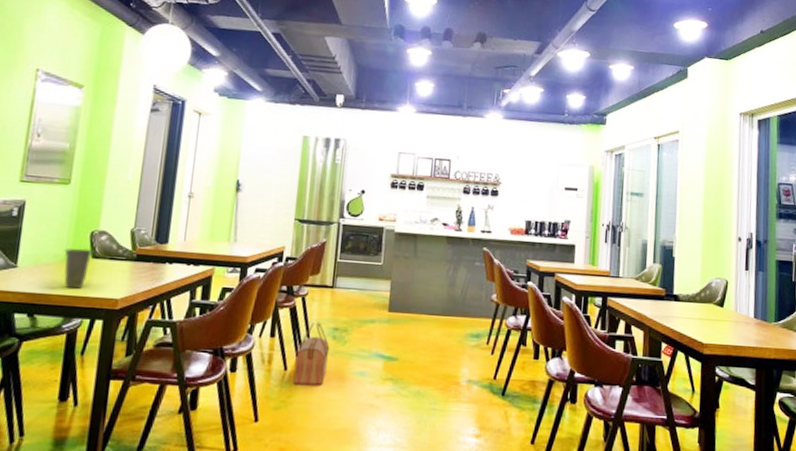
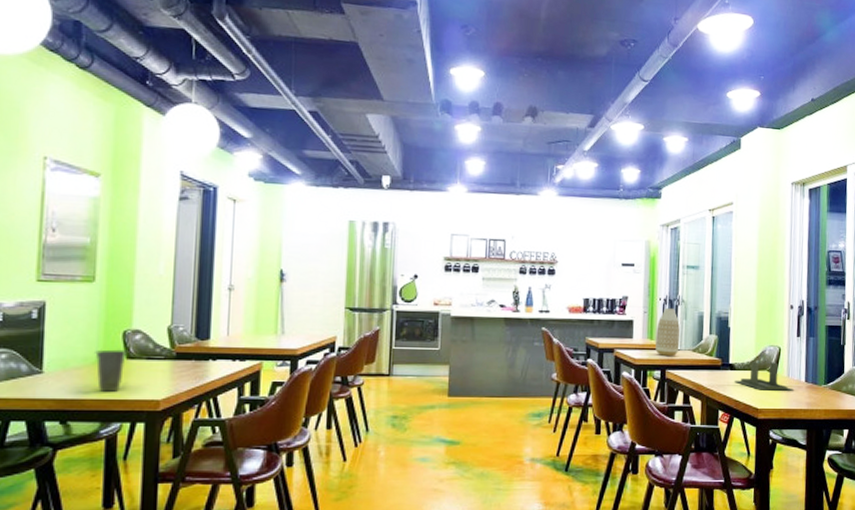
handbag: present [293,321,330,386] -> none [353,411,390,475]
vase: none [597,233,624,284] -> present [655,307,681,357]
napkin holder: none [679,292,743,327] -> present [735,360,795,391]

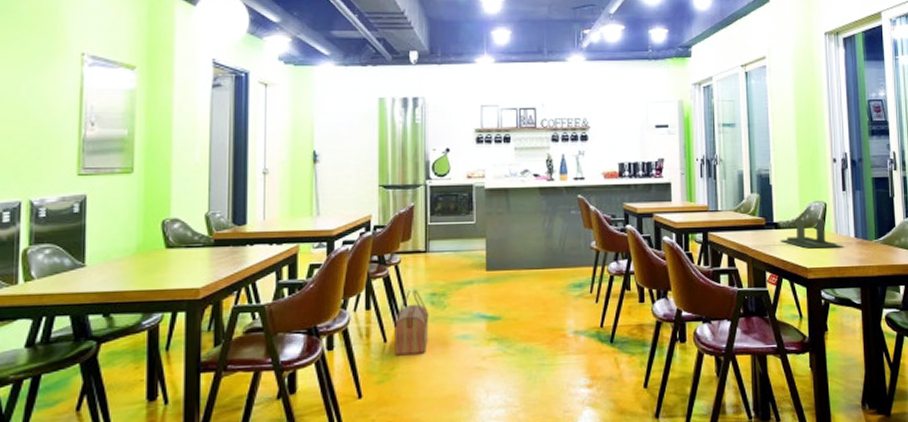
cup: present [95,349,128,392] -> none [135,239,168,282]
handbag: none [353,411,390,475] -> present [394,289,429,356]
vase: present [655,307,681,357] -> none [695,168,721,219]

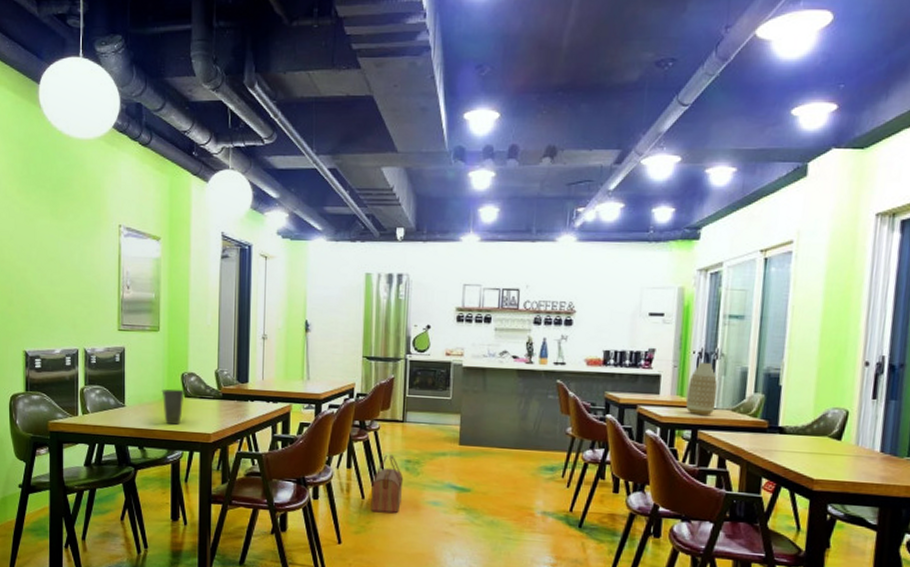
cup: none [135,239,168,282] -> present [161,389,186,425]
vase: none [695,168,721,219] -> present [686,361,718,416]
napkin holder: present [780,218,844,249] -> none [784,424,865,462]

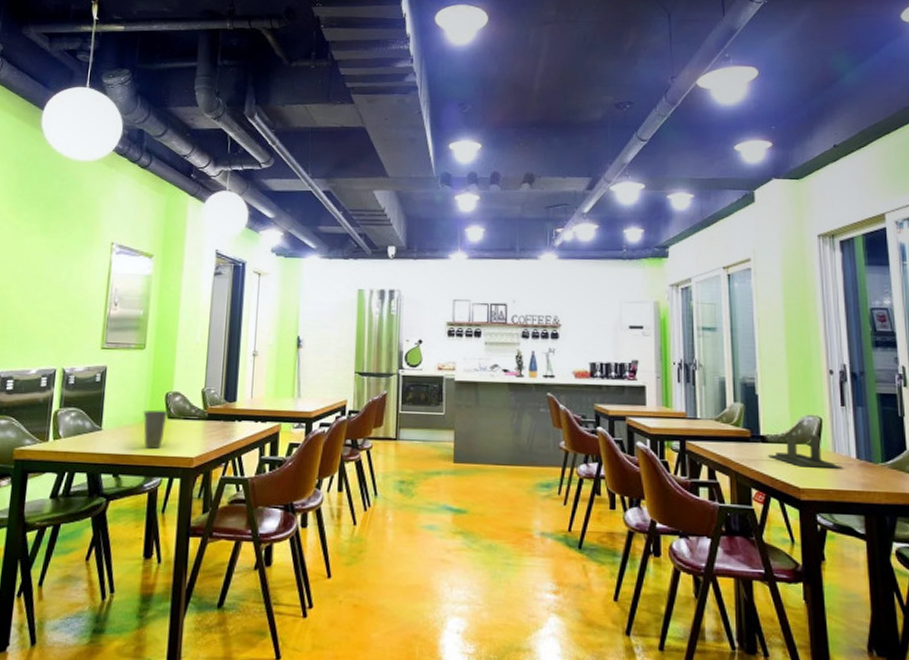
handbag: present [371,454,404,514] -> none [363,475,397,541]
vase: present [686,361,718,416] -> none [672,372,700,427]
napkin holder: none [784,424,865,462] -> present [768,432,844,469]

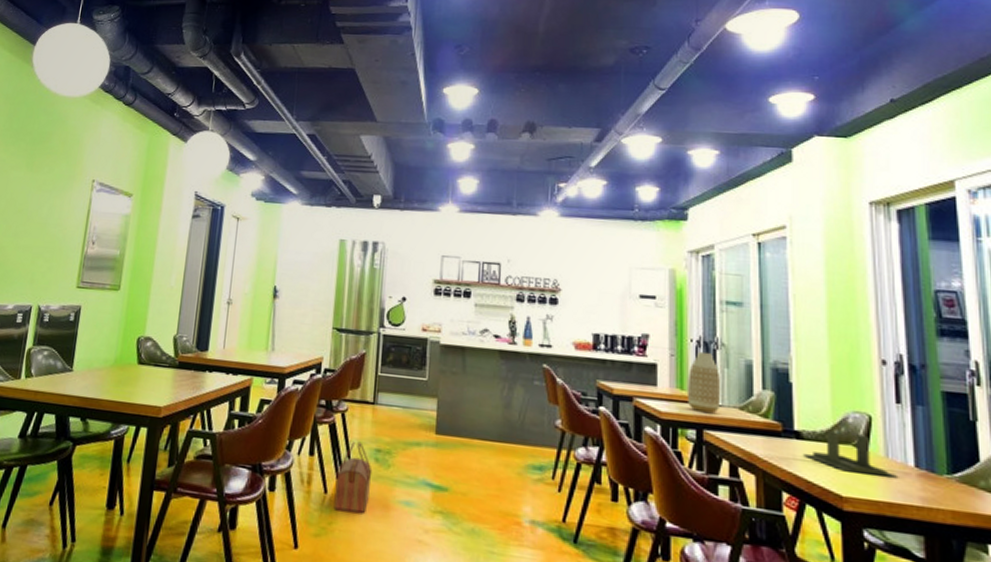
cup: present [143,409,169,449] -> none [113,354,140,395]
handbag: none [363,475,397,541] -> present [333,441,373,513]
vase: none [672,372,700,427] -> present [688,351,721,414]

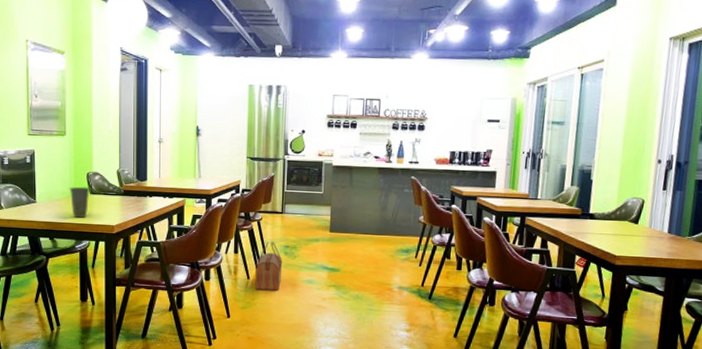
cup: none [113,354,140,395] -> present [69,186,91,218]
vase: present [688,351,721,414] -> none [516,160,542,206]
napkin holder: present [804,429,899,478] -> none [594,211,656,241]

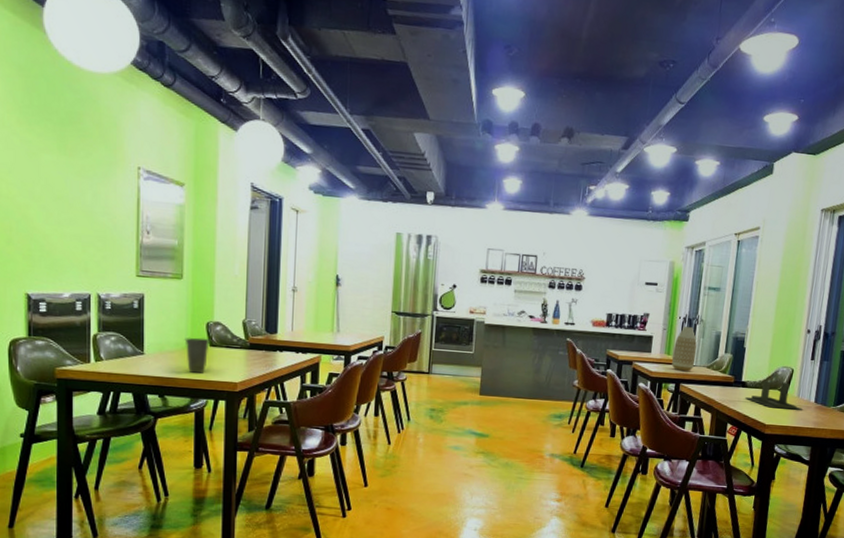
handbag: present [255,241,283,291] -> none [396,403,428,458]
vase: none [516,160,542,206] -> present [672,325,697,372]
napkin holder: none [594,211,656,241] -> present [745,380,804,410]

